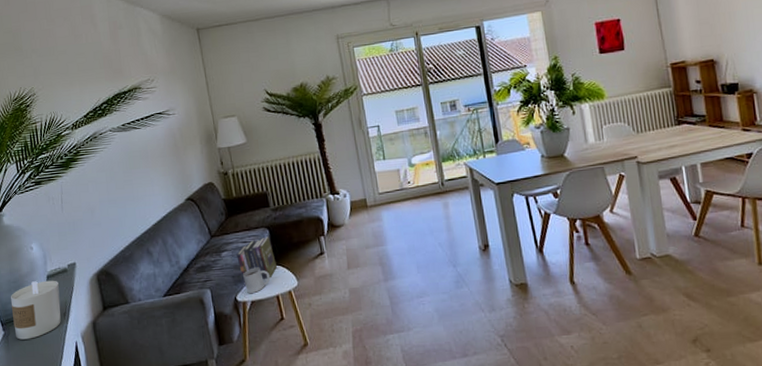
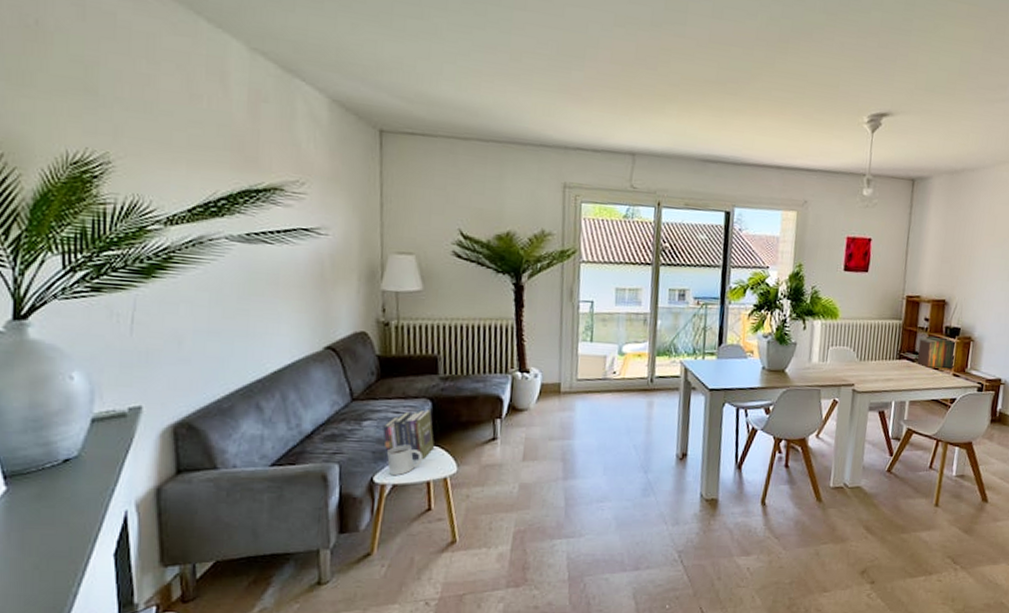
candle: present [10,280,61,340] -> none [23,423,109,501]
books: none [695,96,743,128] -> present [917,336,958,369]

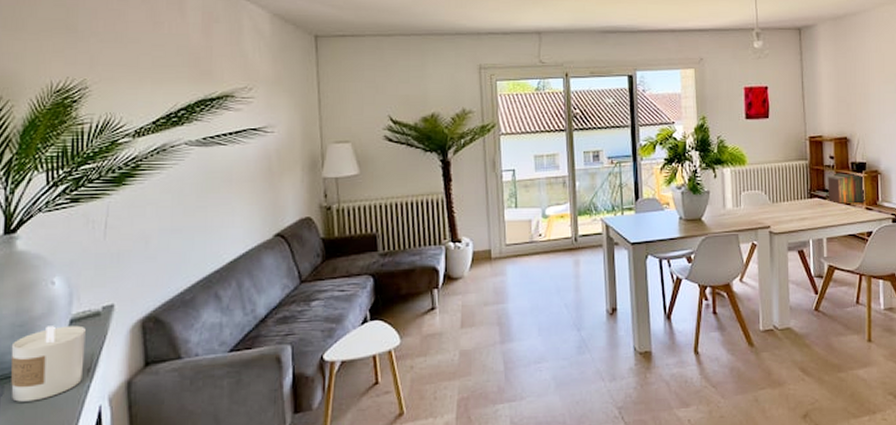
candle: none [23,423,109,501] -> present [10,325,86,402]
books: present [383,409,435,463] -> none [330,285,379,340]
mug: present [386,444,424,476] -> none [334,321,369,353]

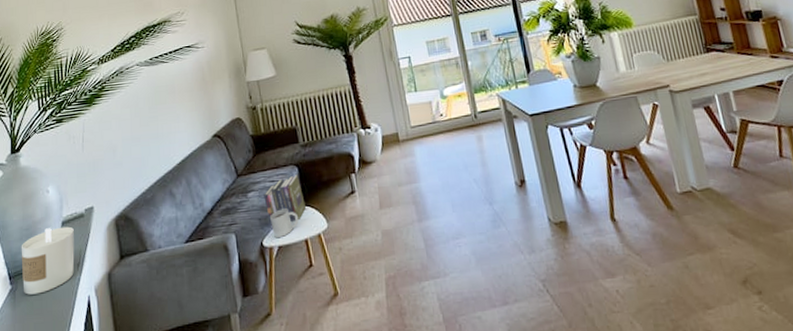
books: none [330,285,379,340] -> present [264,174,307,227]
mug: none [334,321,369,353] -> present [269,208,299,239]
books: present [828,173,866,204] -> none [722,23,770,55]

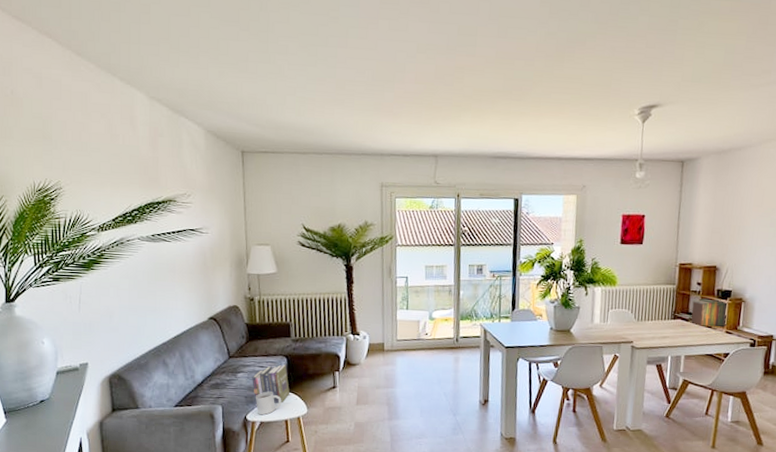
candle: present [21,226,75,295] -> none [15,375,68,430]
books: none [722,23,770,55] -> present [691,298,729,327]

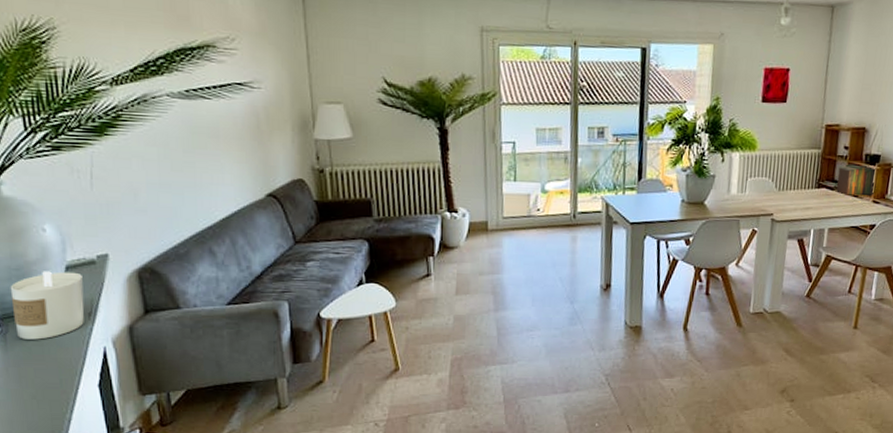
candle: none [15,375,68,430] -> present [10,271,85,340]
books: present [252,364,291,405] -> none [325,250,374,299]
mug: present [255,391,282,415] -> none [330,282,364,311]

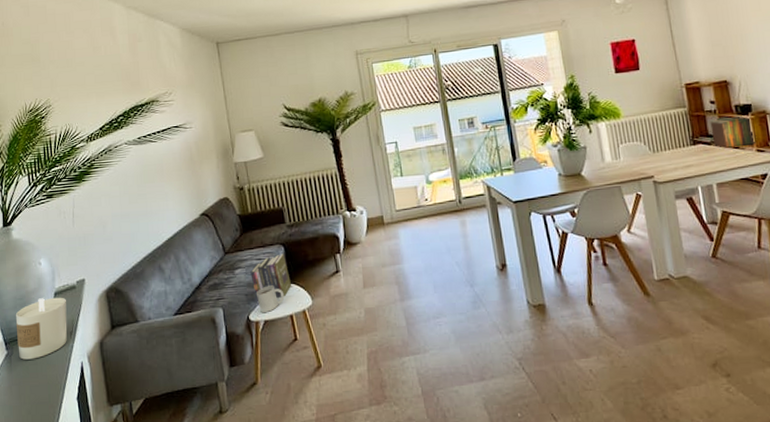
books: none [325,250,374,299] -> present [250,253,292,302]
mug: none [330,282,364,311] -> present [255,285,285,314]

